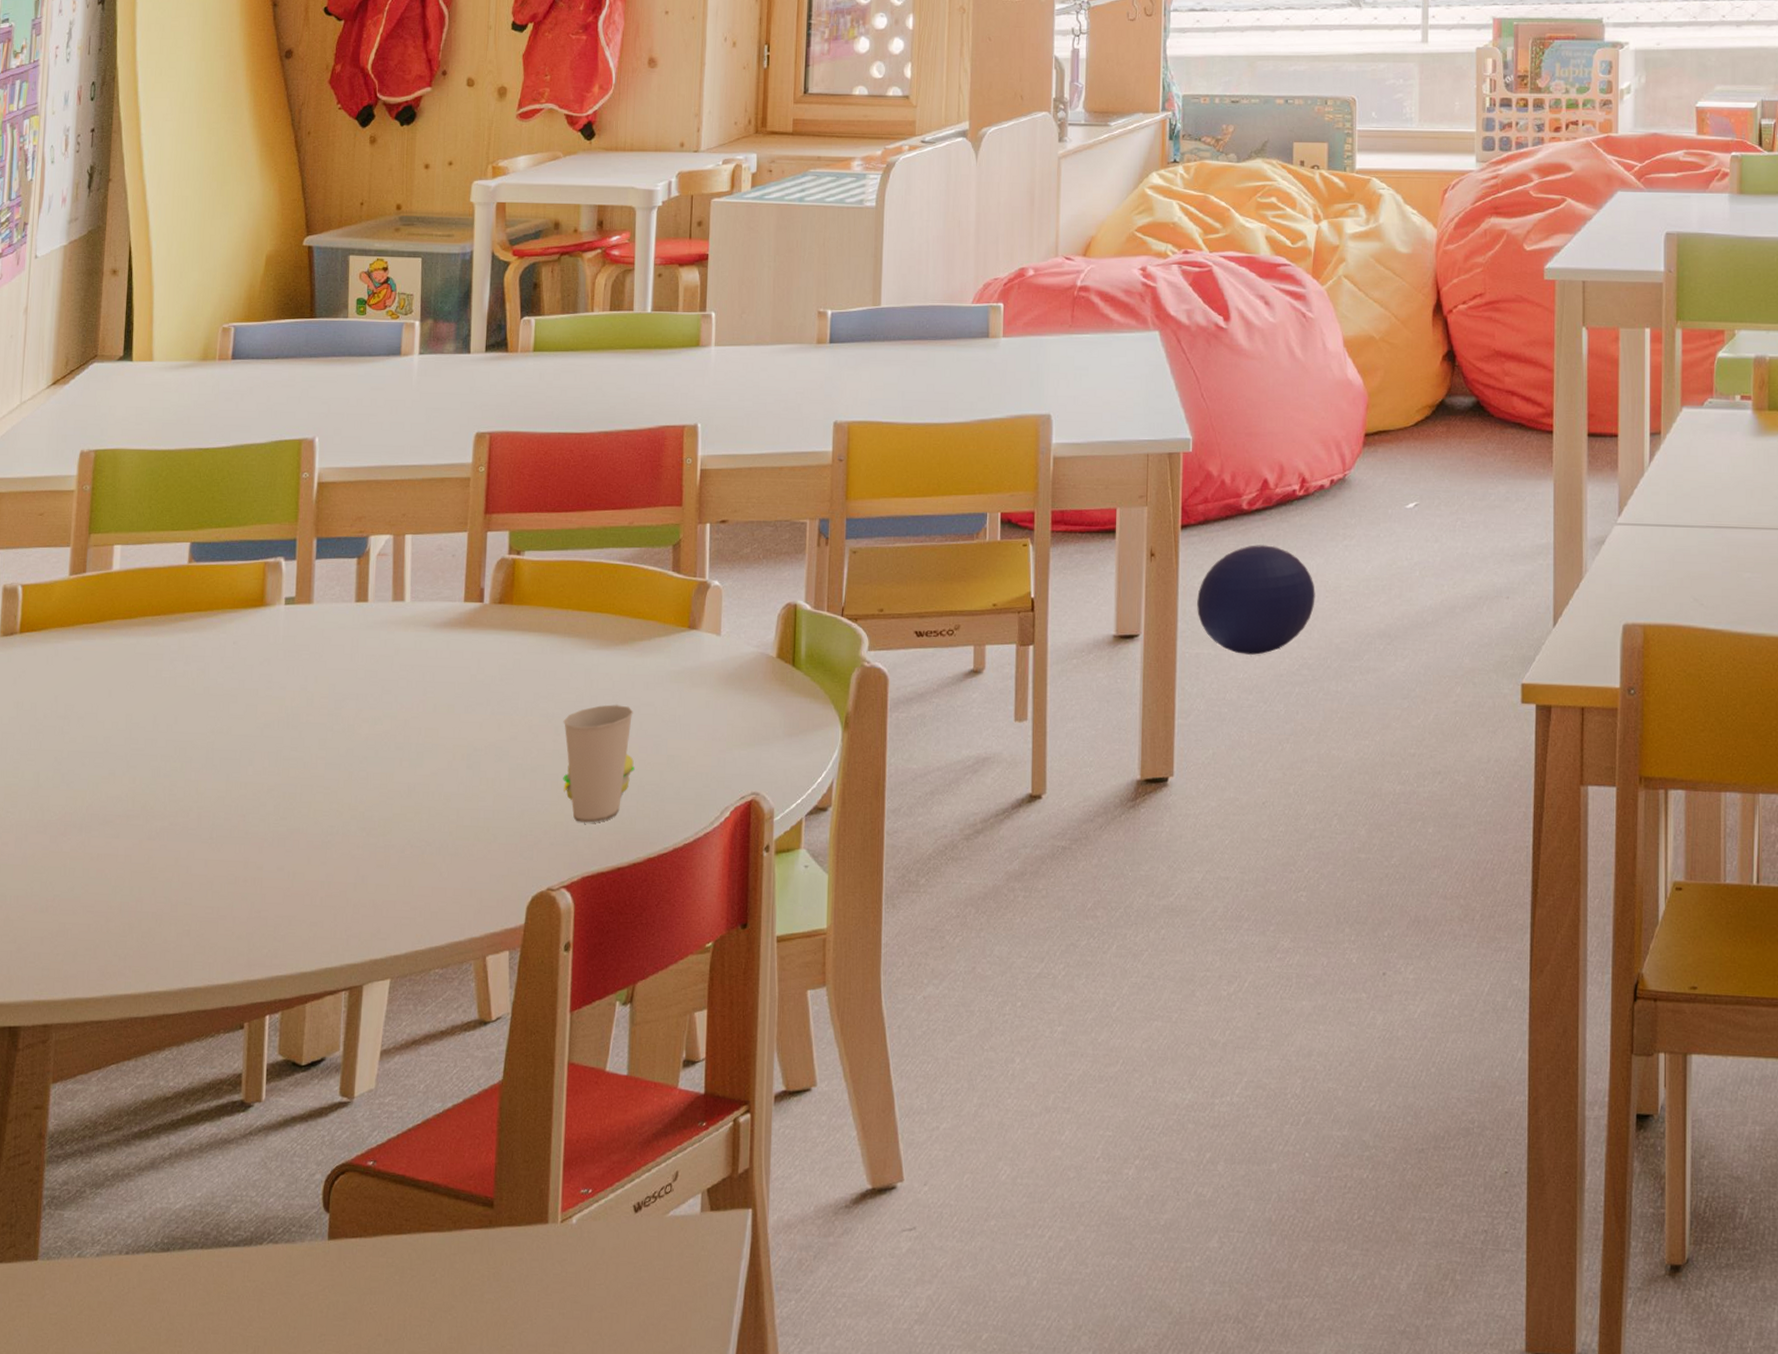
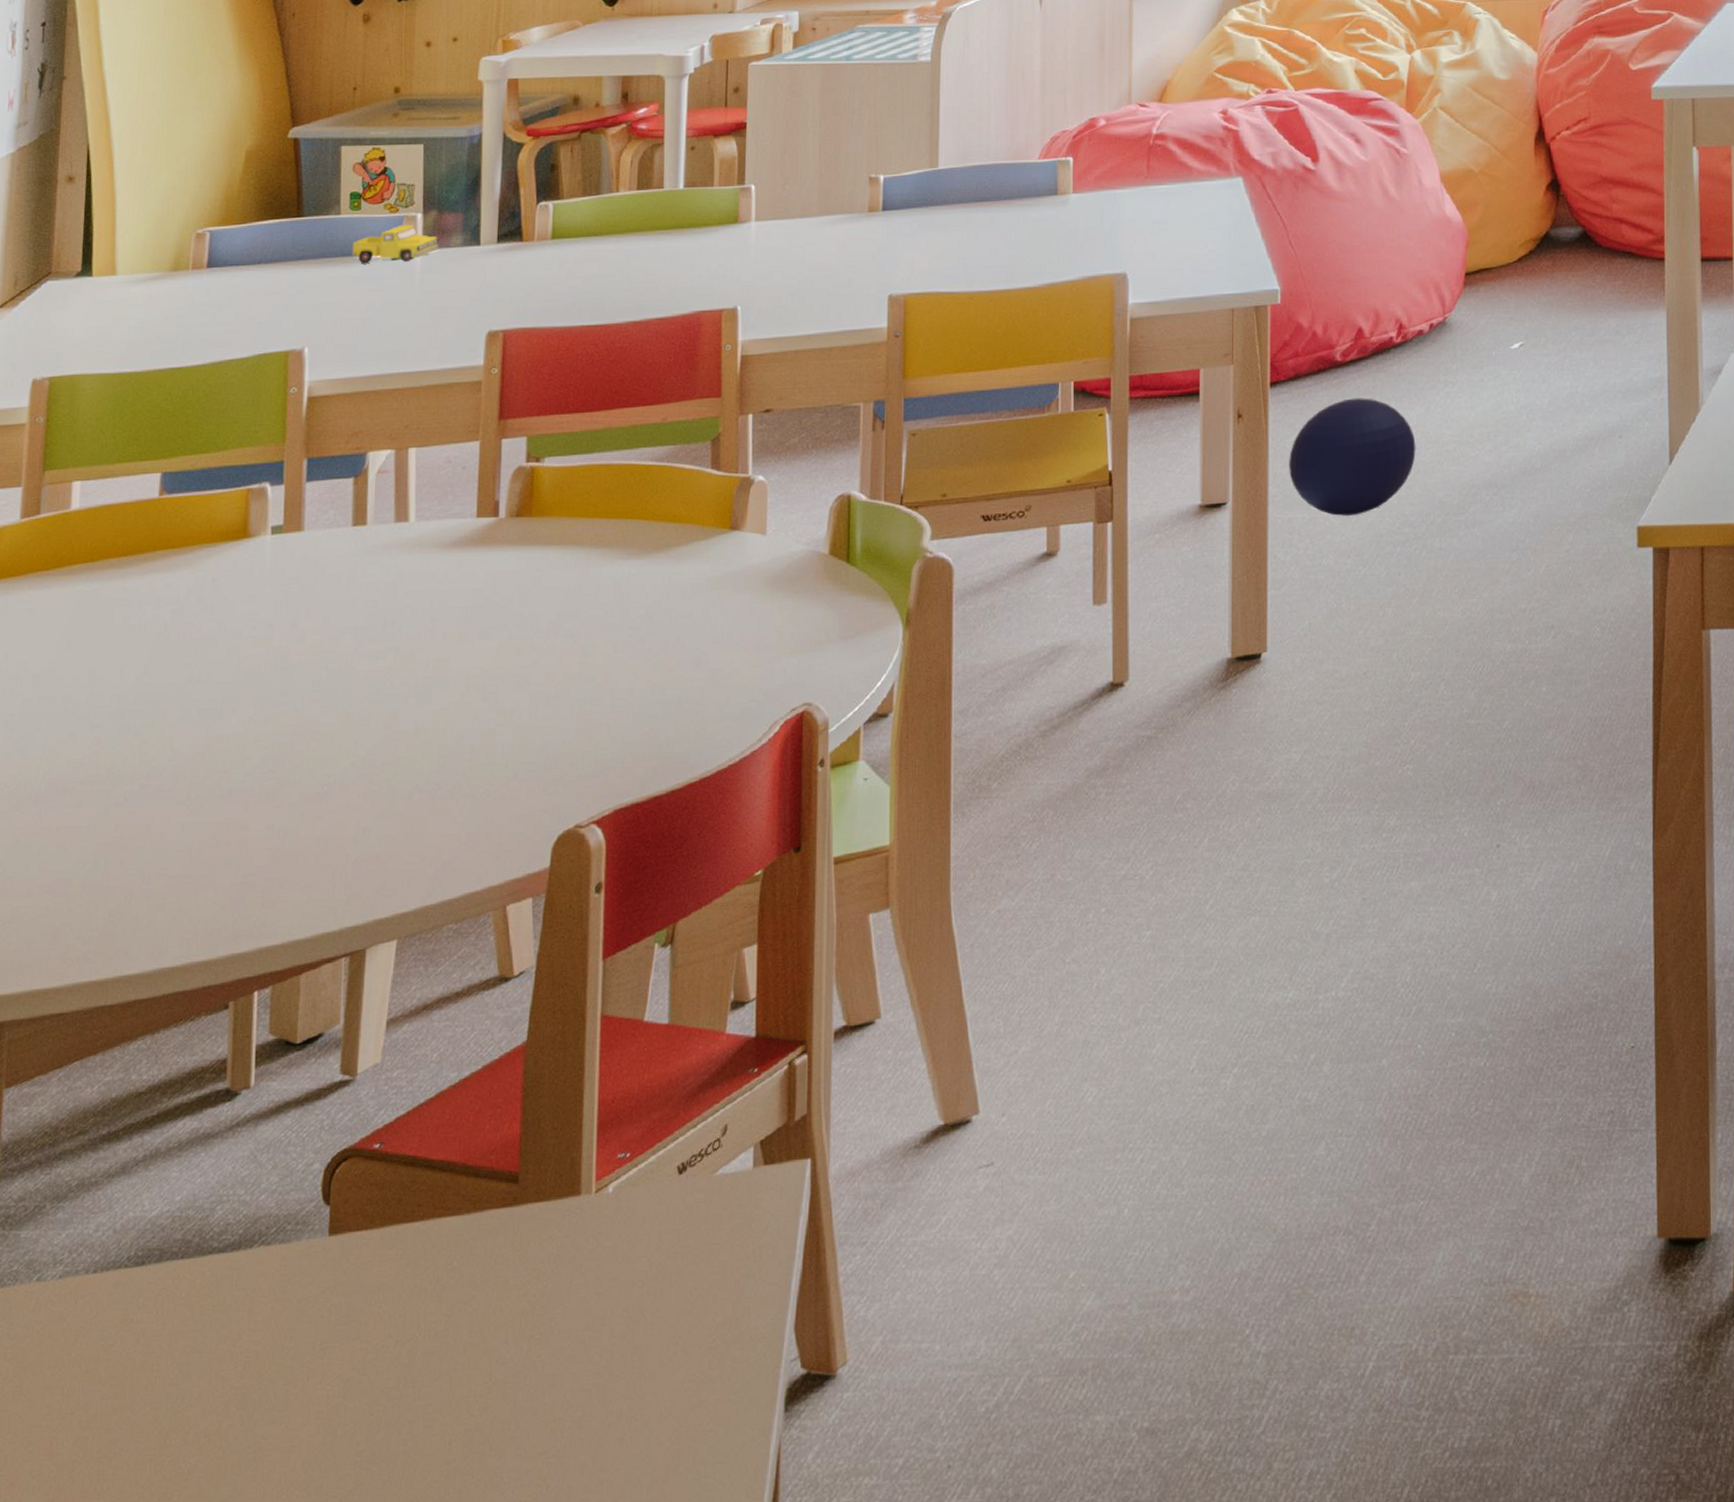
toy truck: none [358,330,434,366] -> present [352,224,439,263]
cup: present [563,704,635,823] -> none [590,618,672,750]

